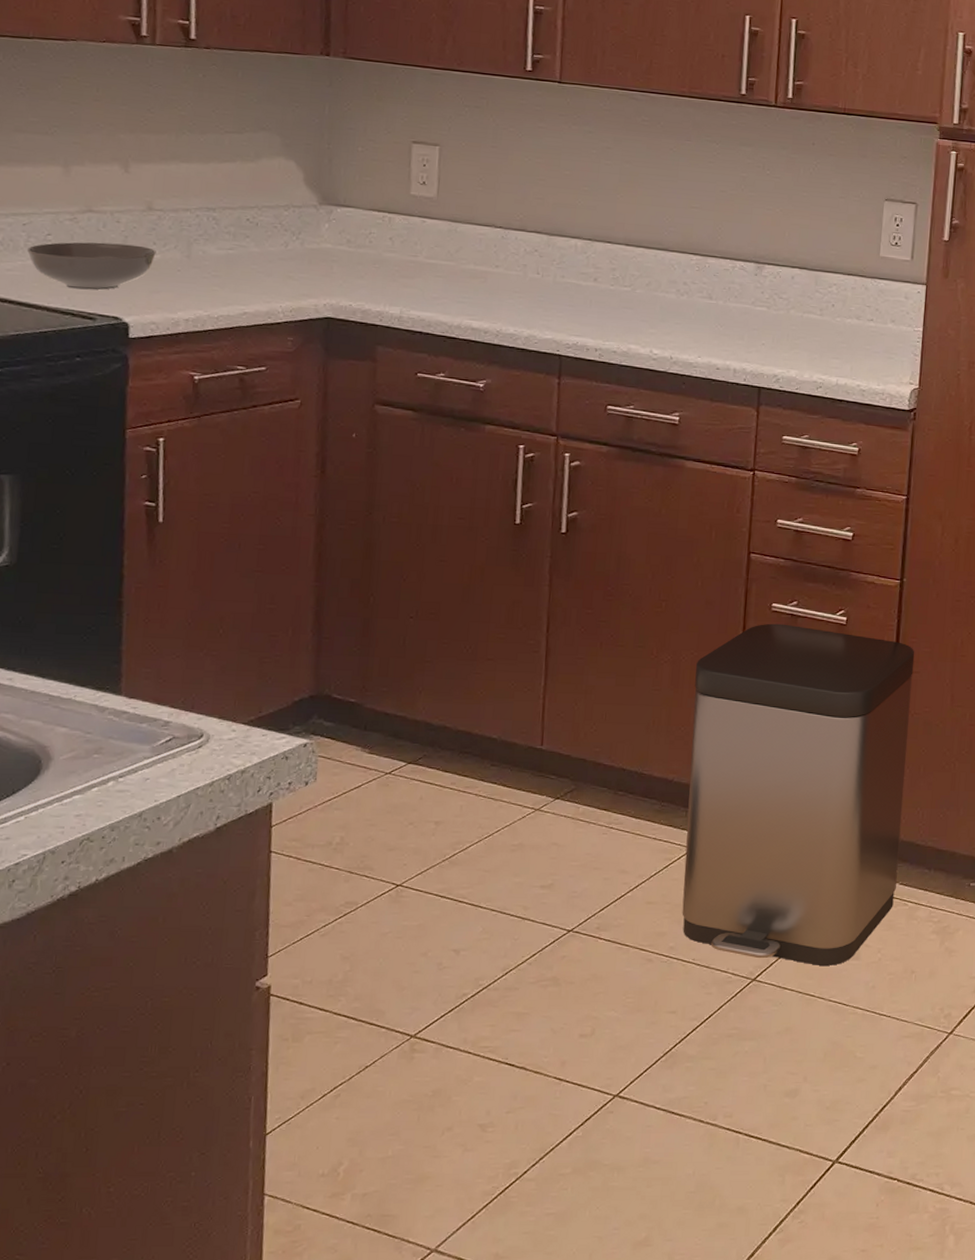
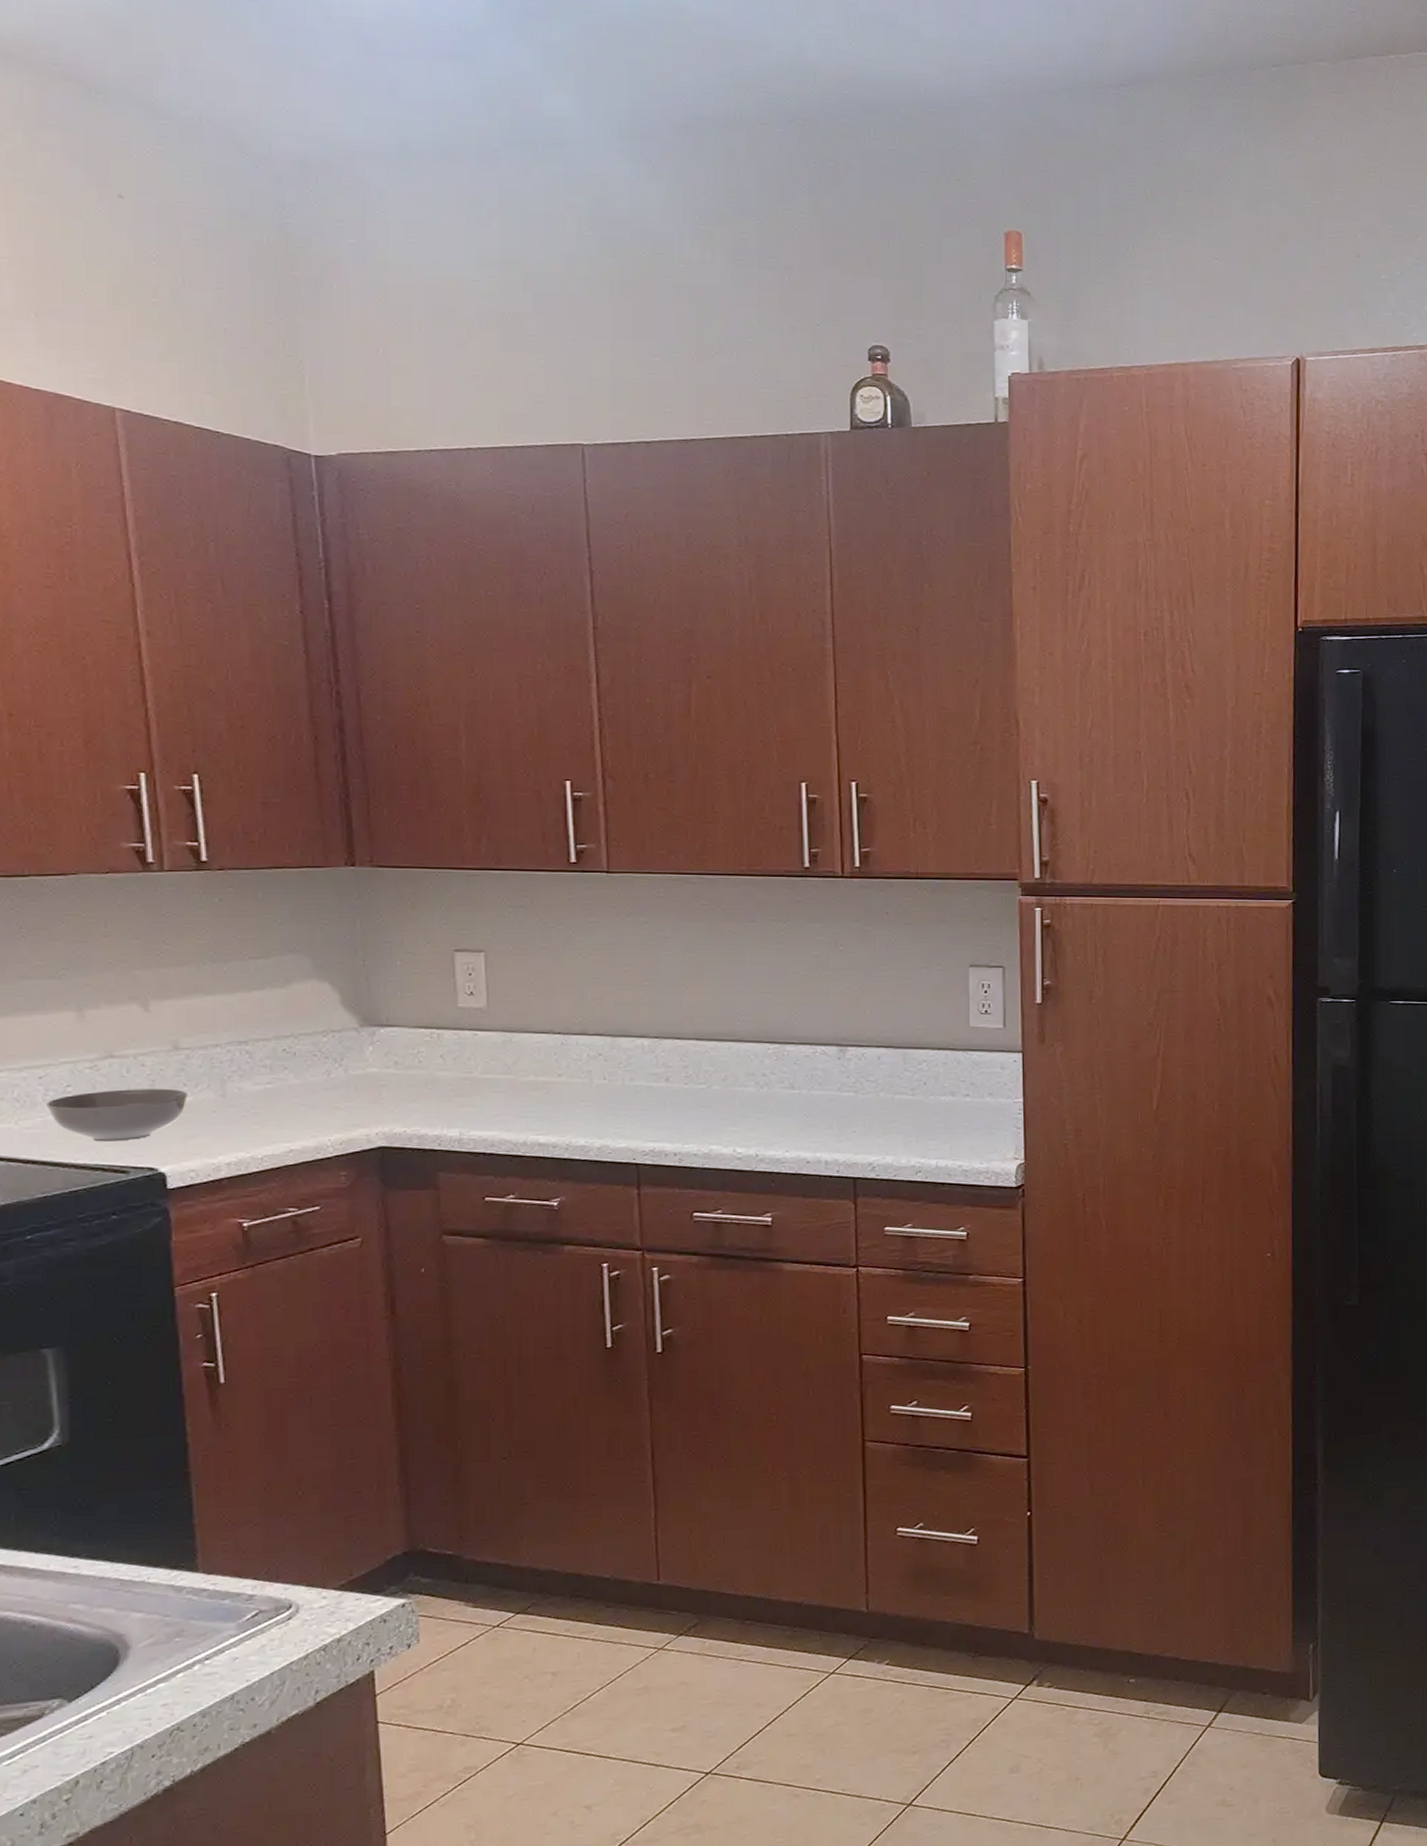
pedal bin: present [682,623,915,965] -> none [816,1426,1051,1783]

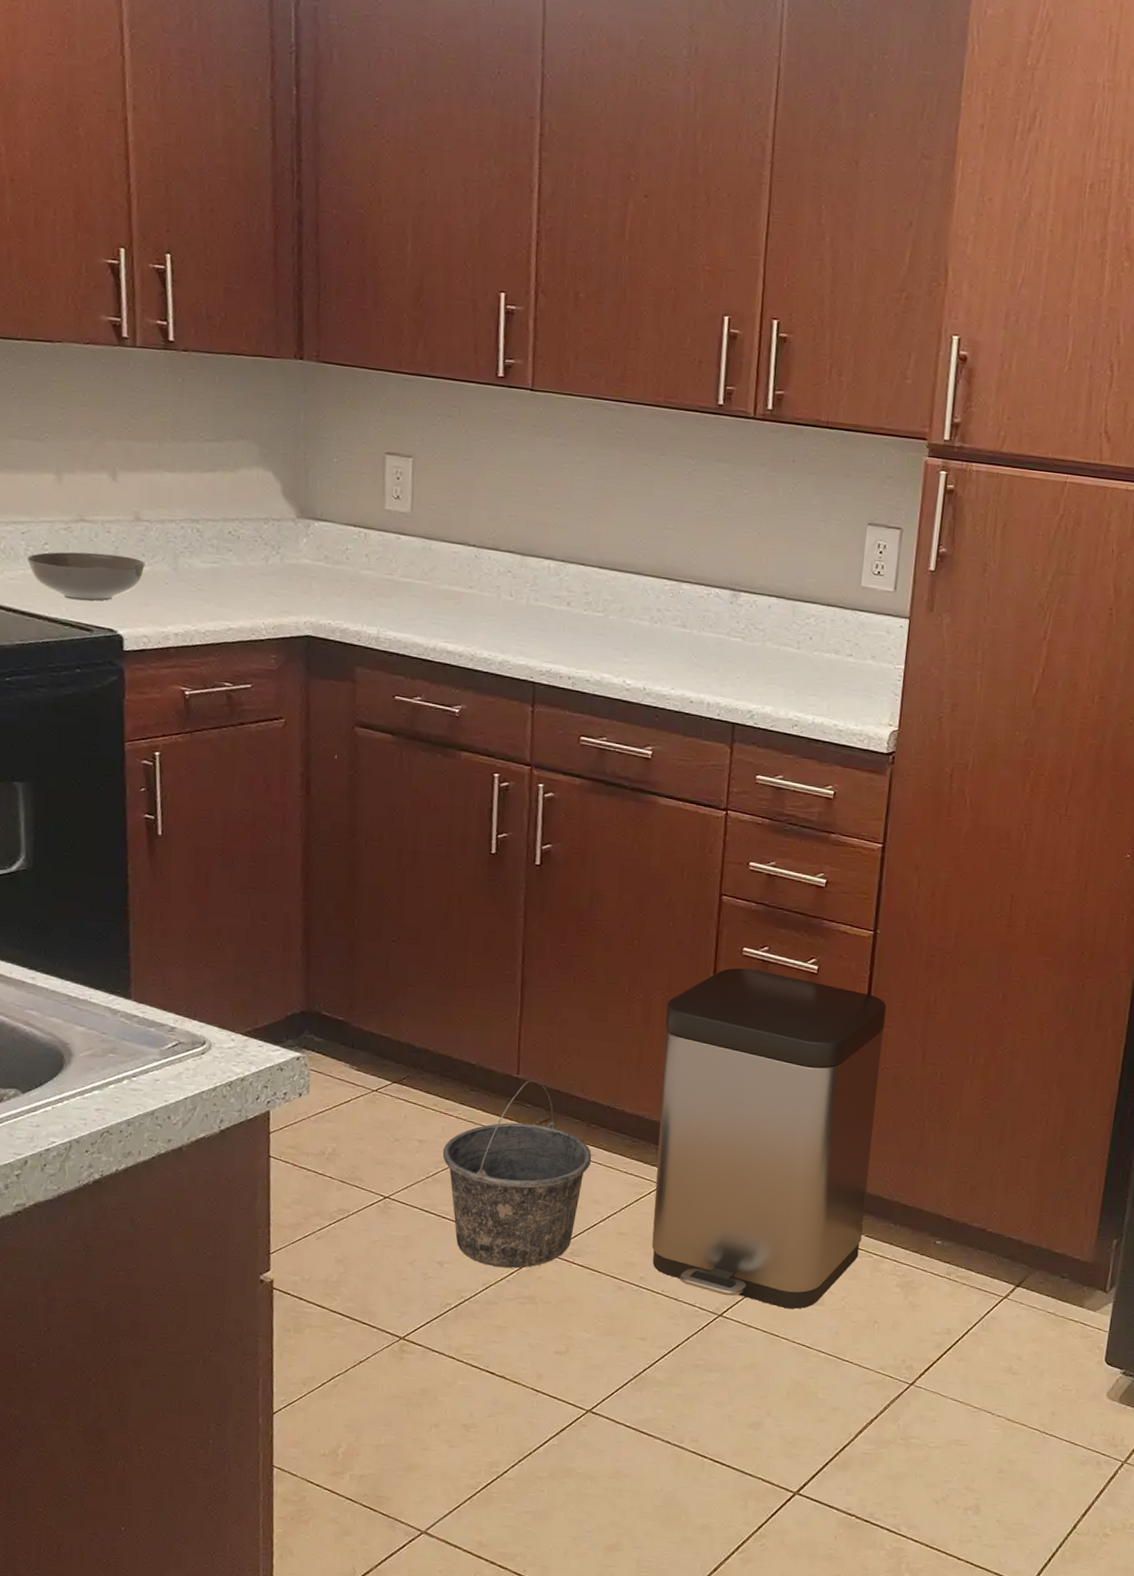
bucket: none [580,1584,750,1799] -> present [442,1080,592,1268]
pedal bin: none [816,1426,1051,1783] -> present [651,967,887,1309]

